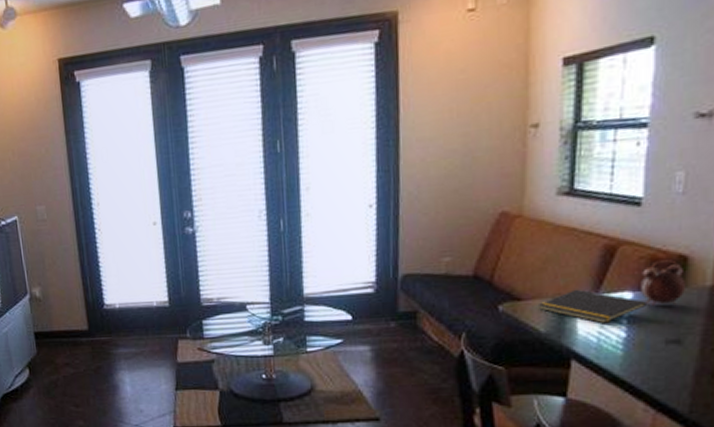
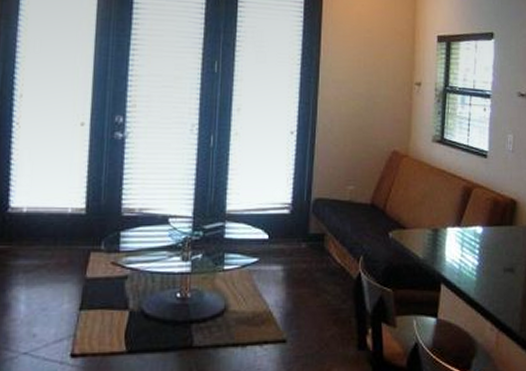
notepad: present [539,289,646,324] -> none [419,222,491,253]
alarm clock: present [641,260,687,306] -> none [487,203,516,239]

